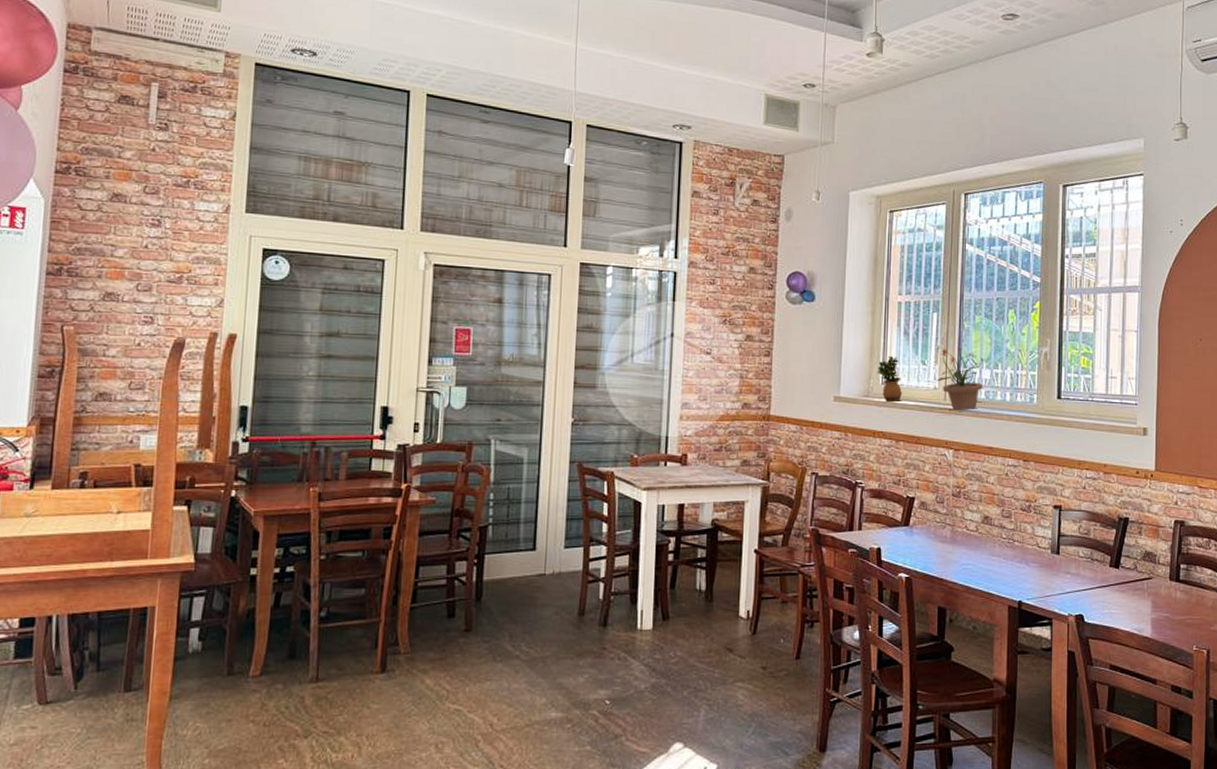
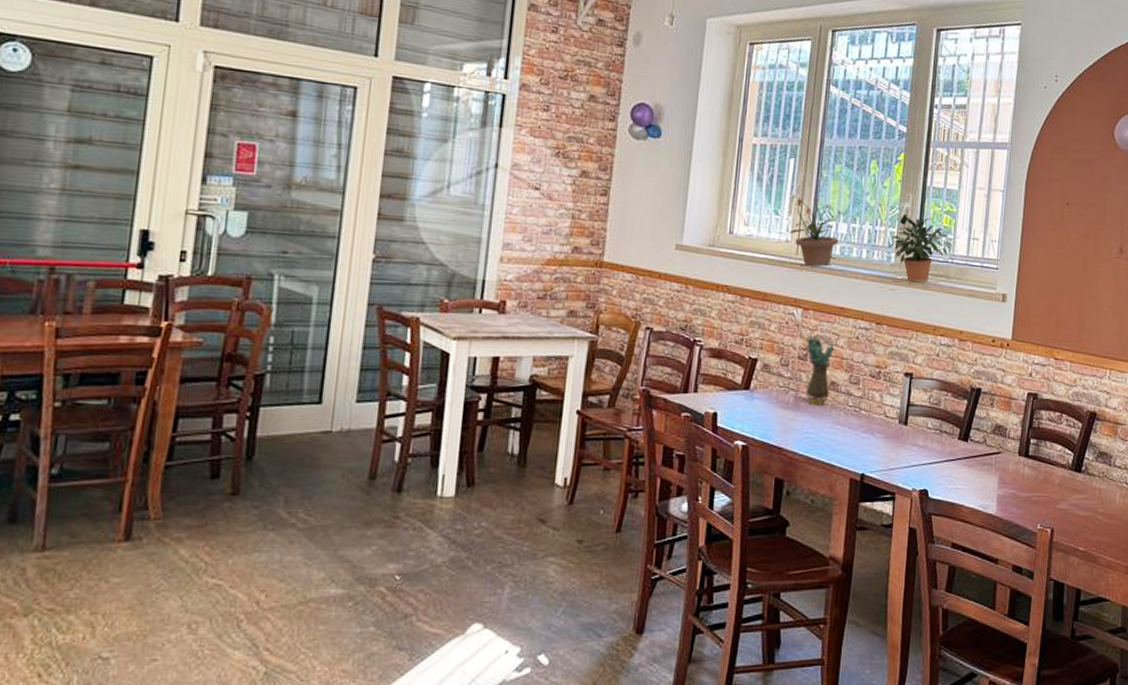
potted plant: present [876,355,903,403] -> none [724,202,752,255]
vase: none [958,472,985,540] -> present [805,333,834,407]
potted plant: none [1030,358,1091,422] -> present [888,214,953,284]

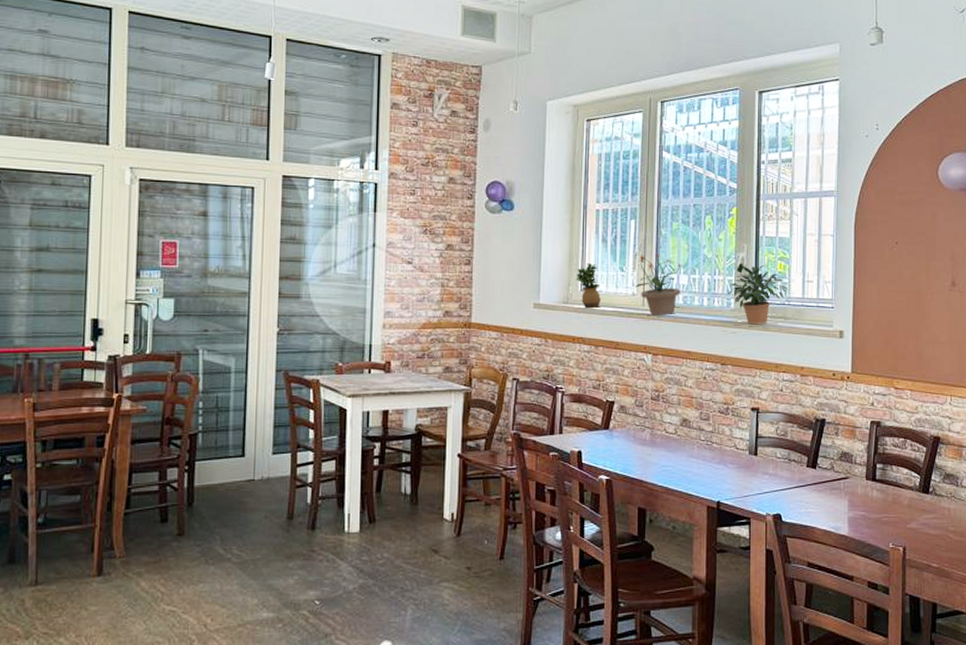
potted plant: none [724,202,752,255] -> present [575,262,602,309]
vase: present [805,333,834,407] -> none [657,376,684,442]

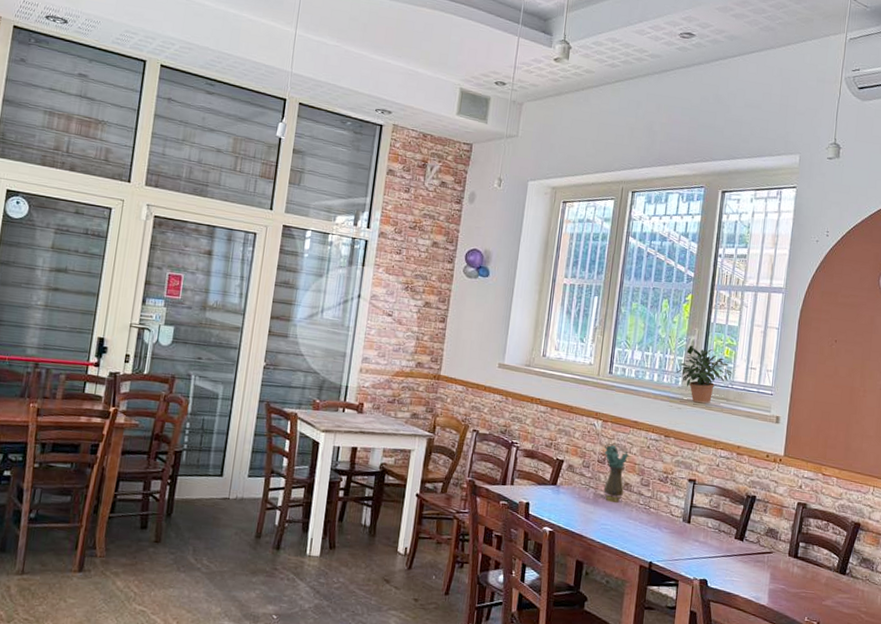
potted plant: present [575,262,602,309] -> none [539,331,561,374]
potted plant: present [635,254,683,316] -> none [592,329,638,387]
vase: none [657,376,684,442] -> present [603,441,629,504]

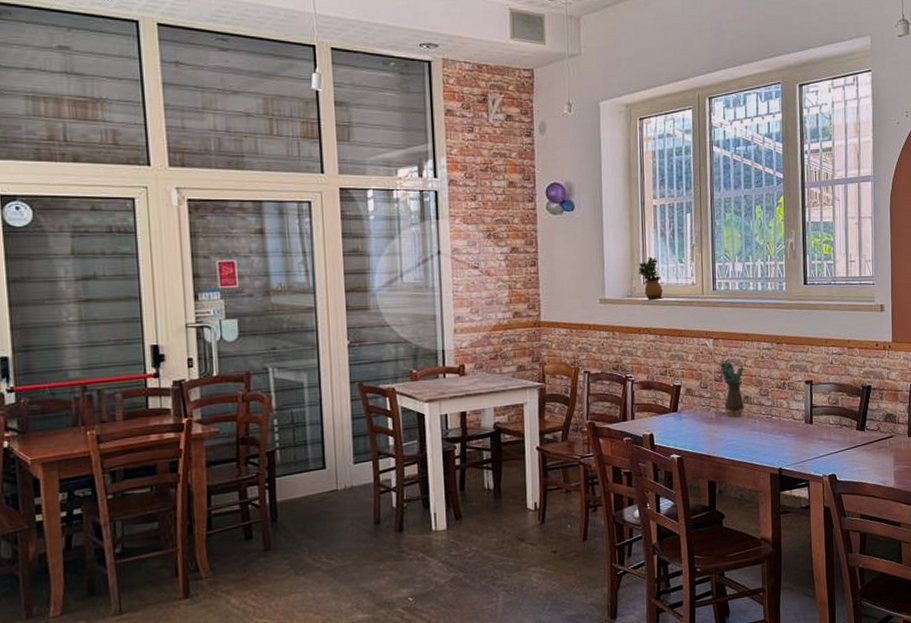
potted plant: none [539,331,561,374] -> present [638,256,664,301]
potted plant: present [676,346,733,404] -> none [779,249,834,306]

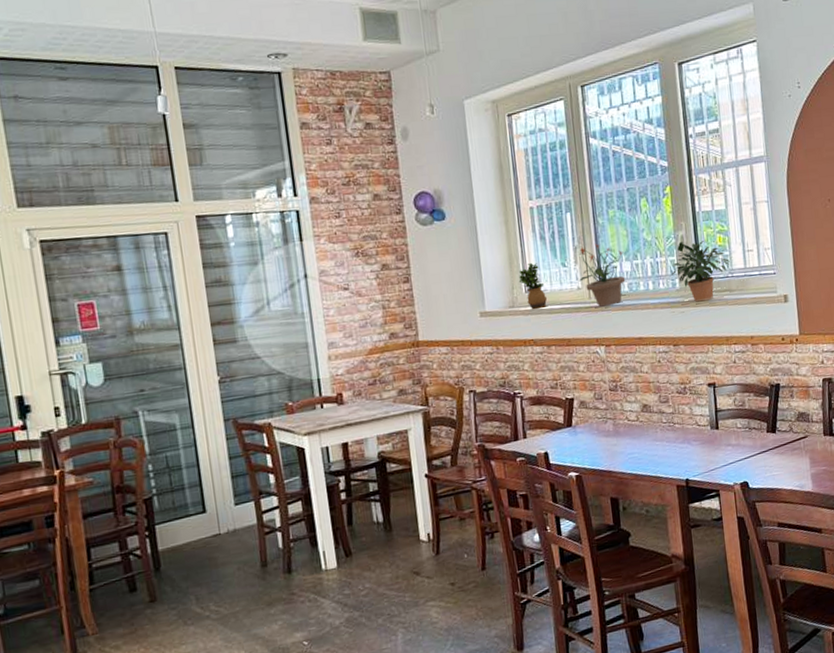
potted plant: none [694,244,737,302] -> present [579,244,626,307]
vase: present [719,359,744,419] -> none [613,366,644,430]
potted plant: none [779,249,834,306] -> present [671,241,730,303]

